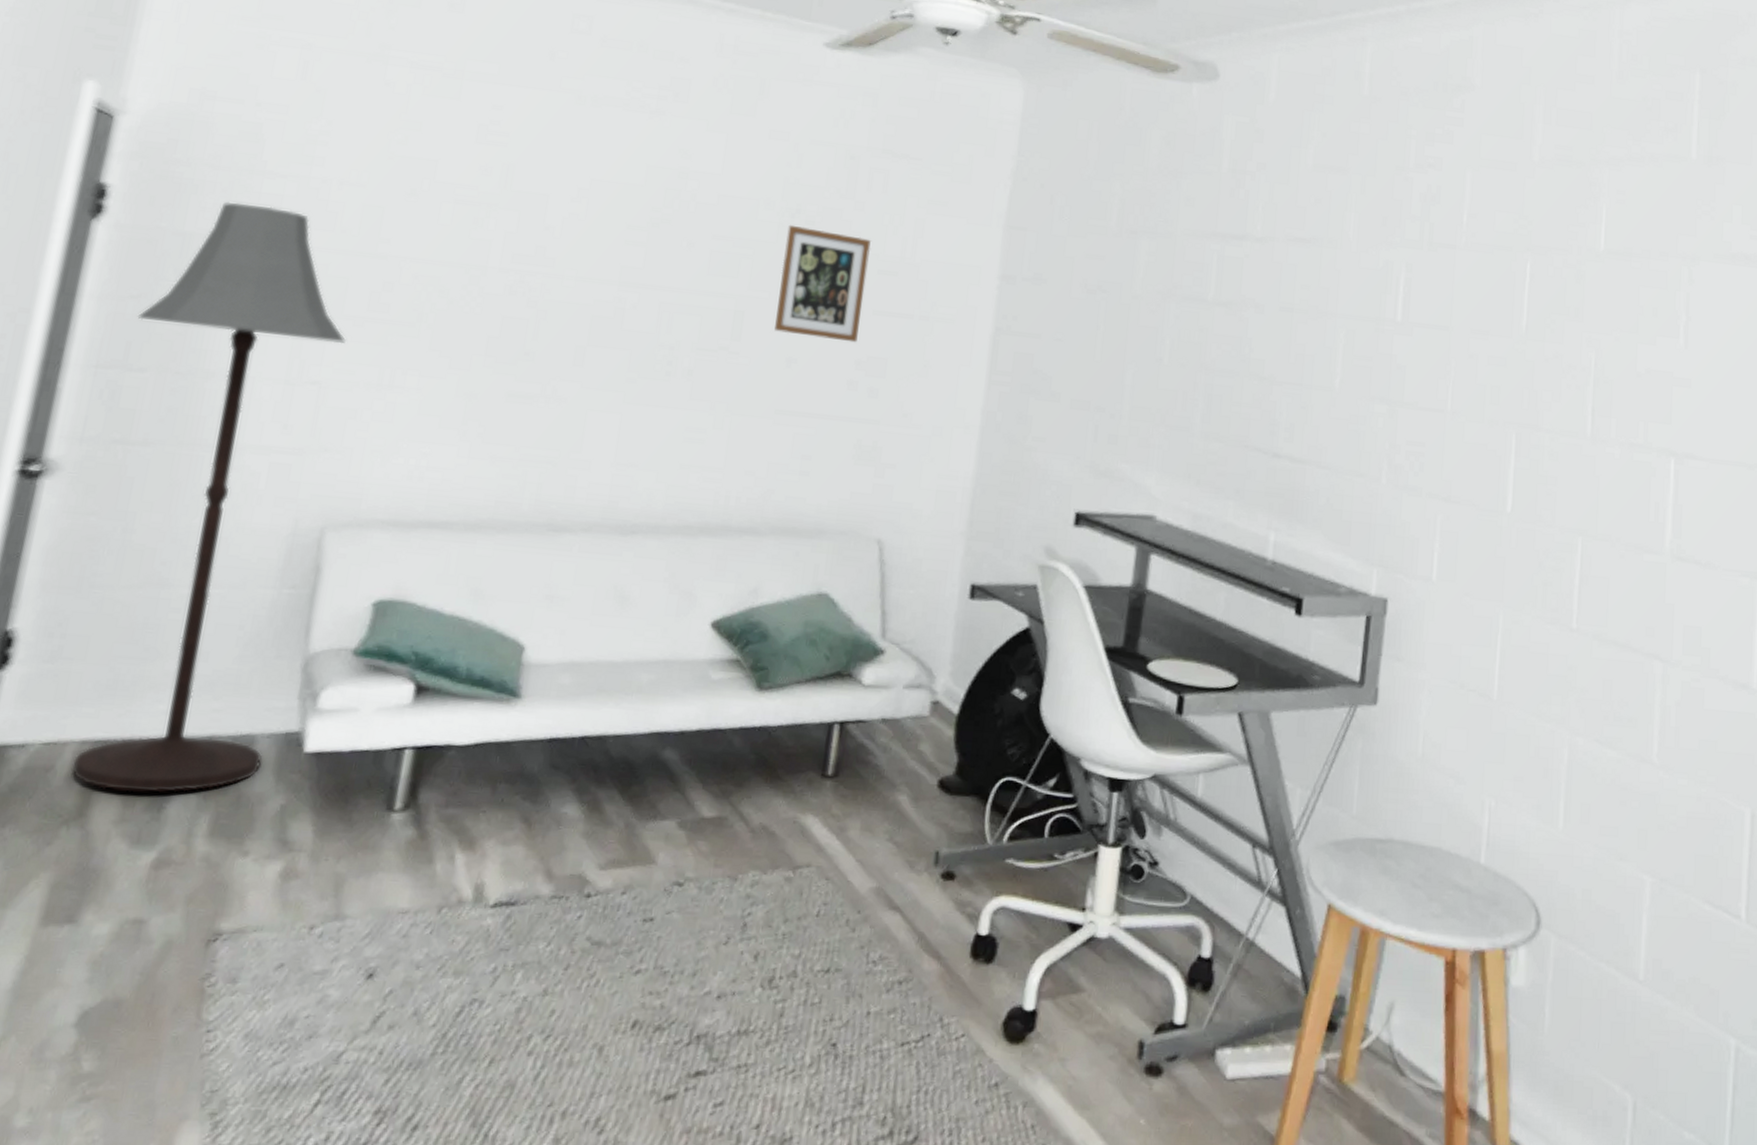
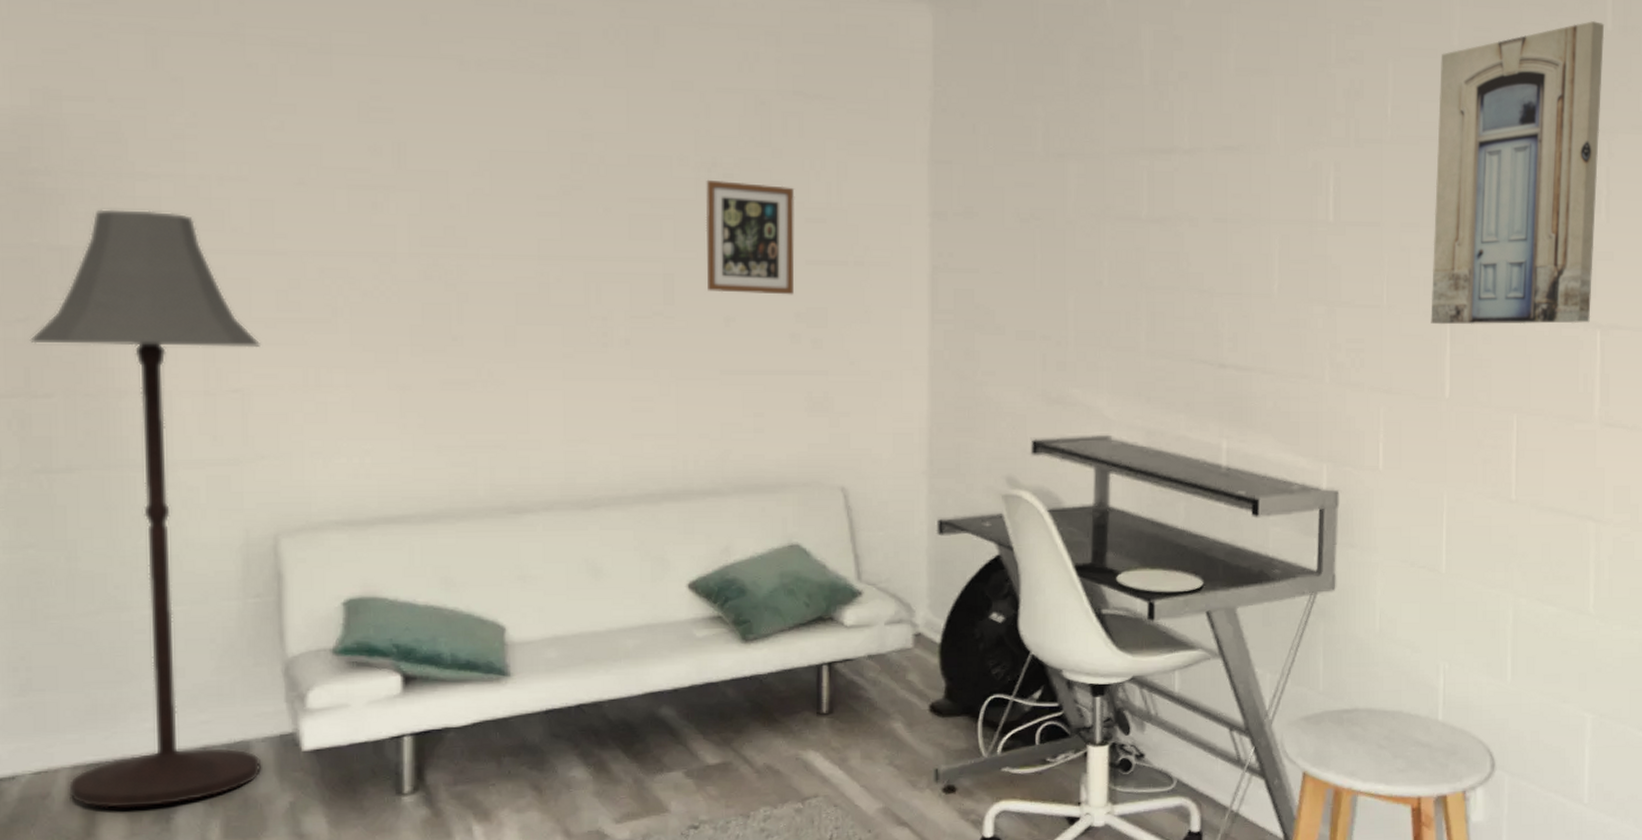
wall art: none [1495,148,1689,450] -> present [1431,20,1605,325]

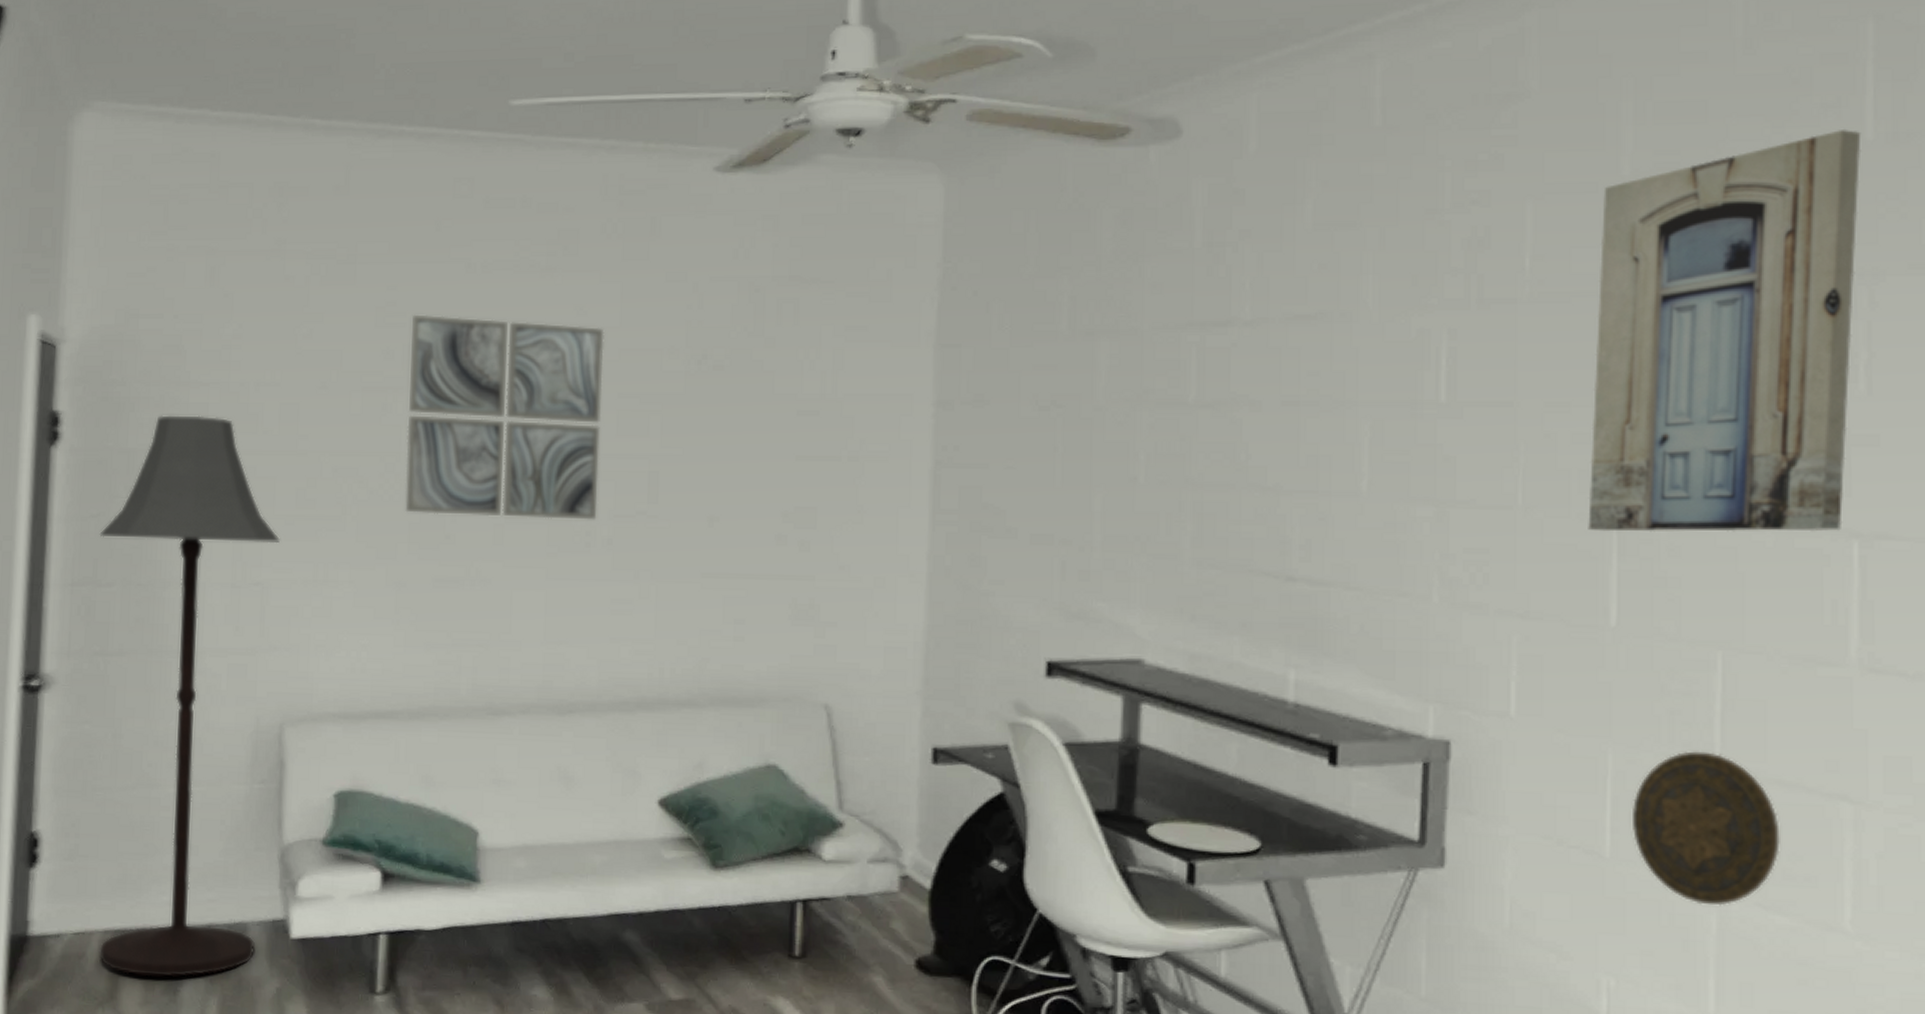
wall art: none [401,111,613,321] -> present [405,314,604,520]
picture frame: present [705,179,795,295] -> none [692,372,787,493]
decorative plate: none [1460,489,1551,603] -> present [1633,751,1780,906]

